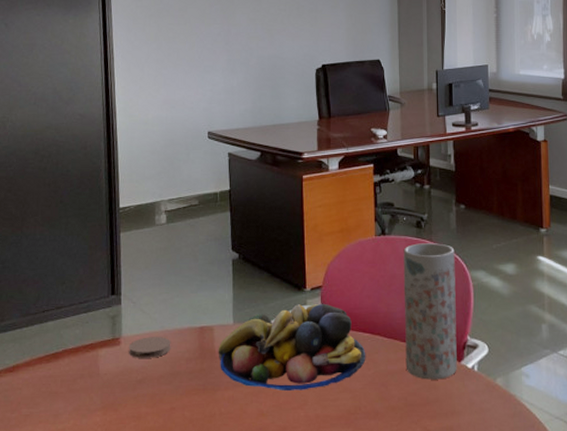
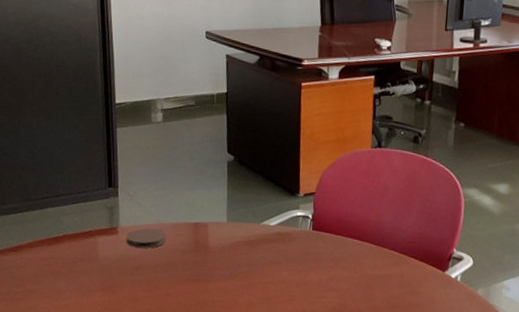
fruit bowl: present [218,303,366,390] -> none [211,208,354,287]
vase: present [403,243,457,380] -> none [391,158,450,286]

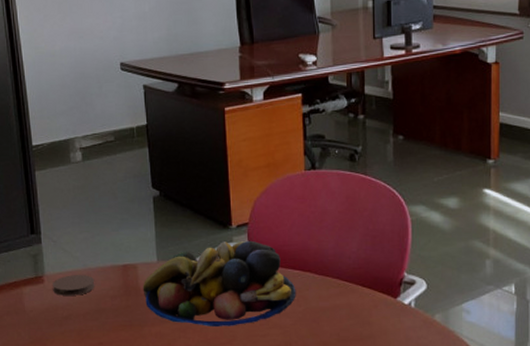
fruit bowl: none [211,208,354,287] -> present [143,240,296,326]

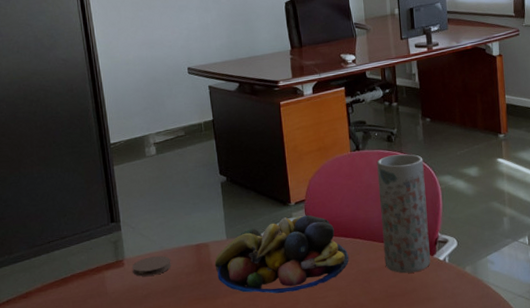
vase: none [335,177,393,316] -> present [377,154,431,273]

